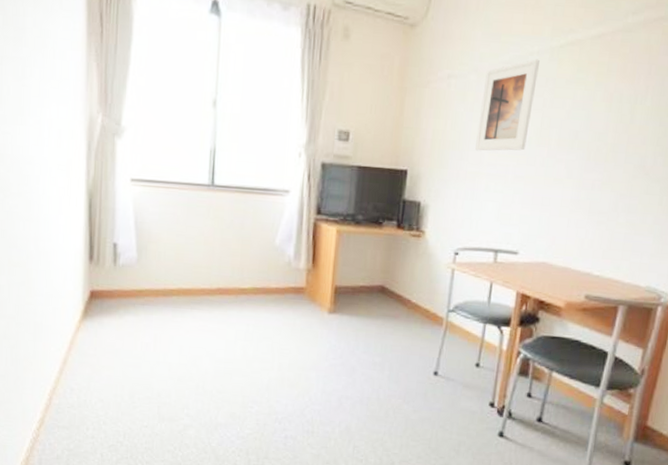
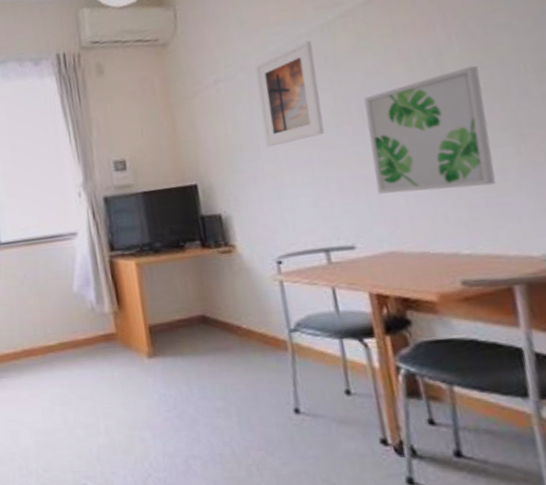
wall art: none [549,120,658,225] -> present [364,65,497,194]

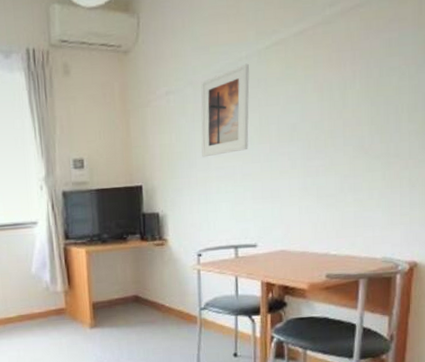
wall art: present [364,65,497,194] -> none [280,101,370,204]

